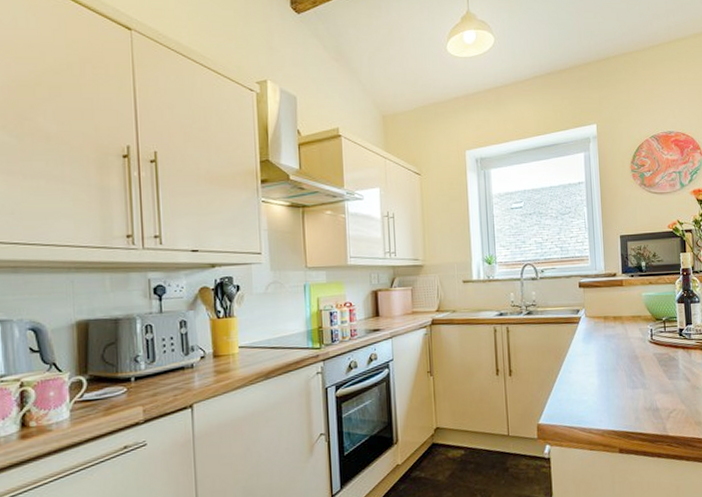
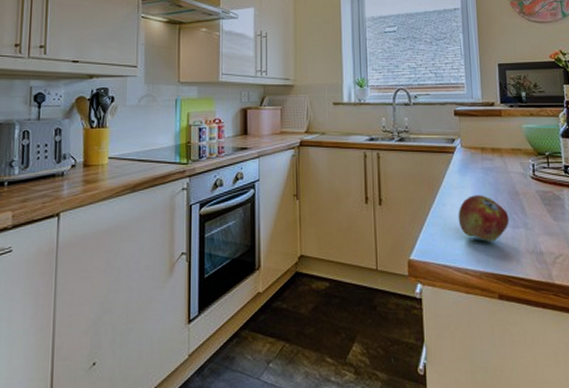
fruit: none [582,360,629,403] -> present [458,195,510,241]

